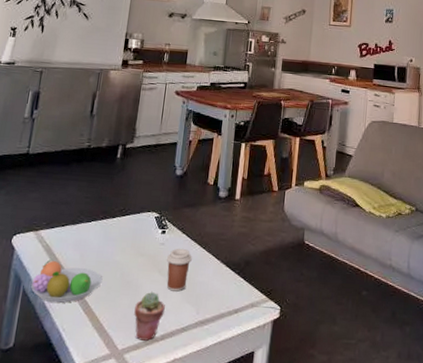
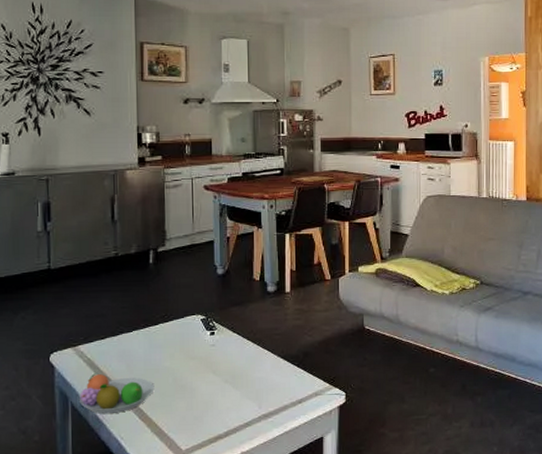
potted succulent: present [134,291,165,341] -> none [193,392,225,439]
coffee cup: present [167,248,192,292] -> none [220,347,247,390]

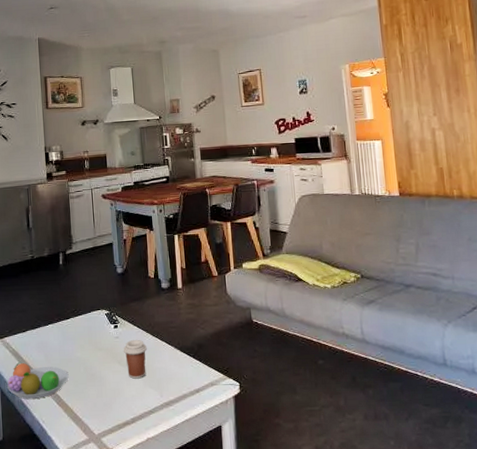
coffee cup: none [220,347,247,390] -> present [124,339,147,379]

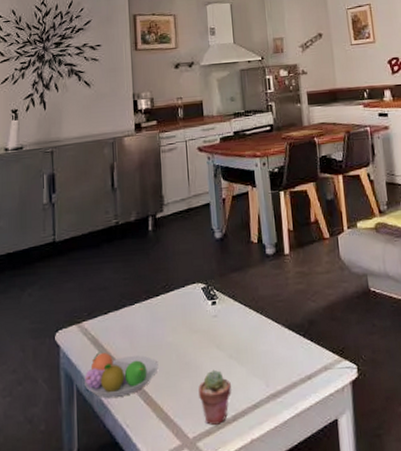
potted succulent: none [103,380,131,425] -> present [198,369,231,425]
coffee cup: present [124,339,147,379] -> none [223,317,250,366]

